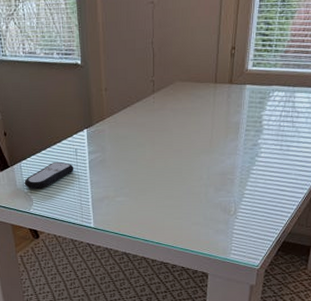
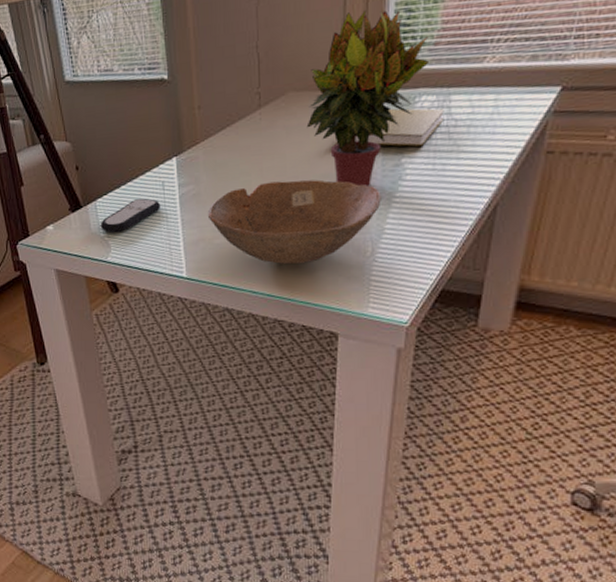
bowl: none [111,153,243,219] -> present [207,179,381,264]
potted plant: none [189,20,281,161] -> present [306,10,430,188]
book: none [224,101,290,132] -> present [354,108,445,147]

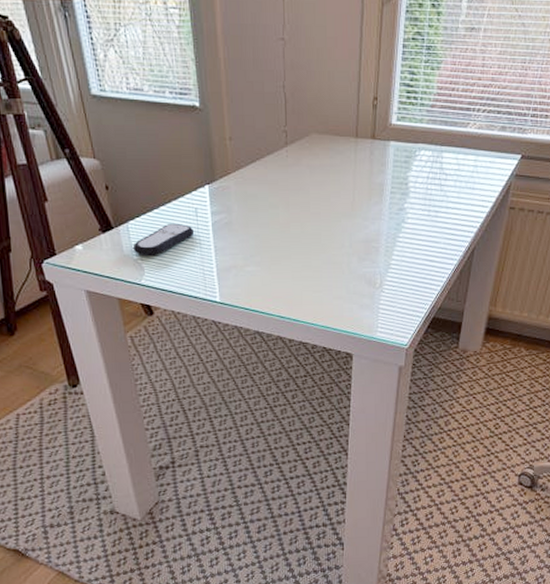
bowl: present [207,179,381,264] -> none [239,216,388,292]
potted plant: present [306,10,430,188] -> none [327,67,427,227]
book: present [354,108,445,147] -> none [367,160,438,195]

